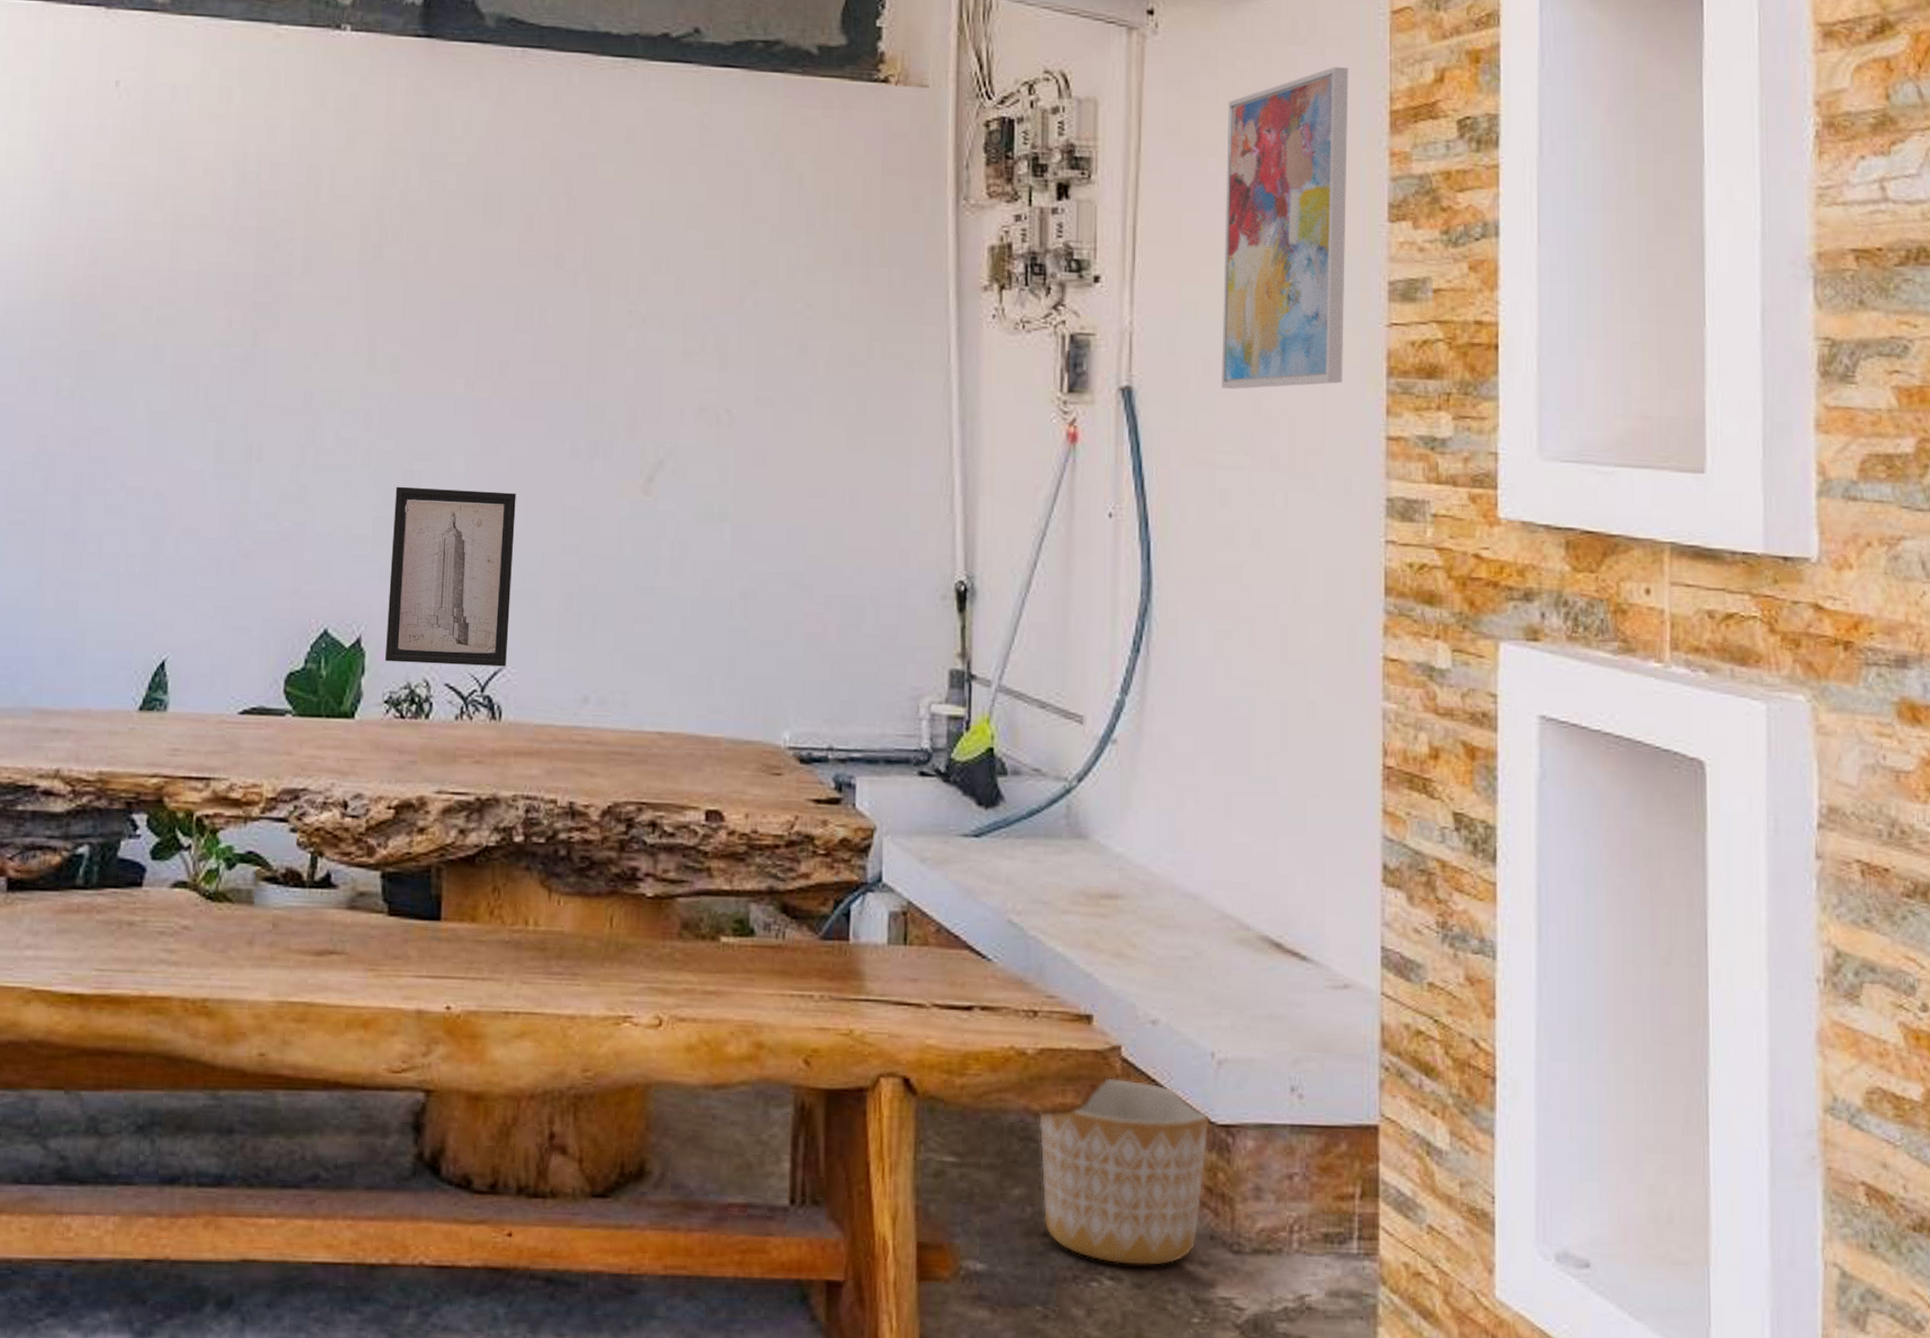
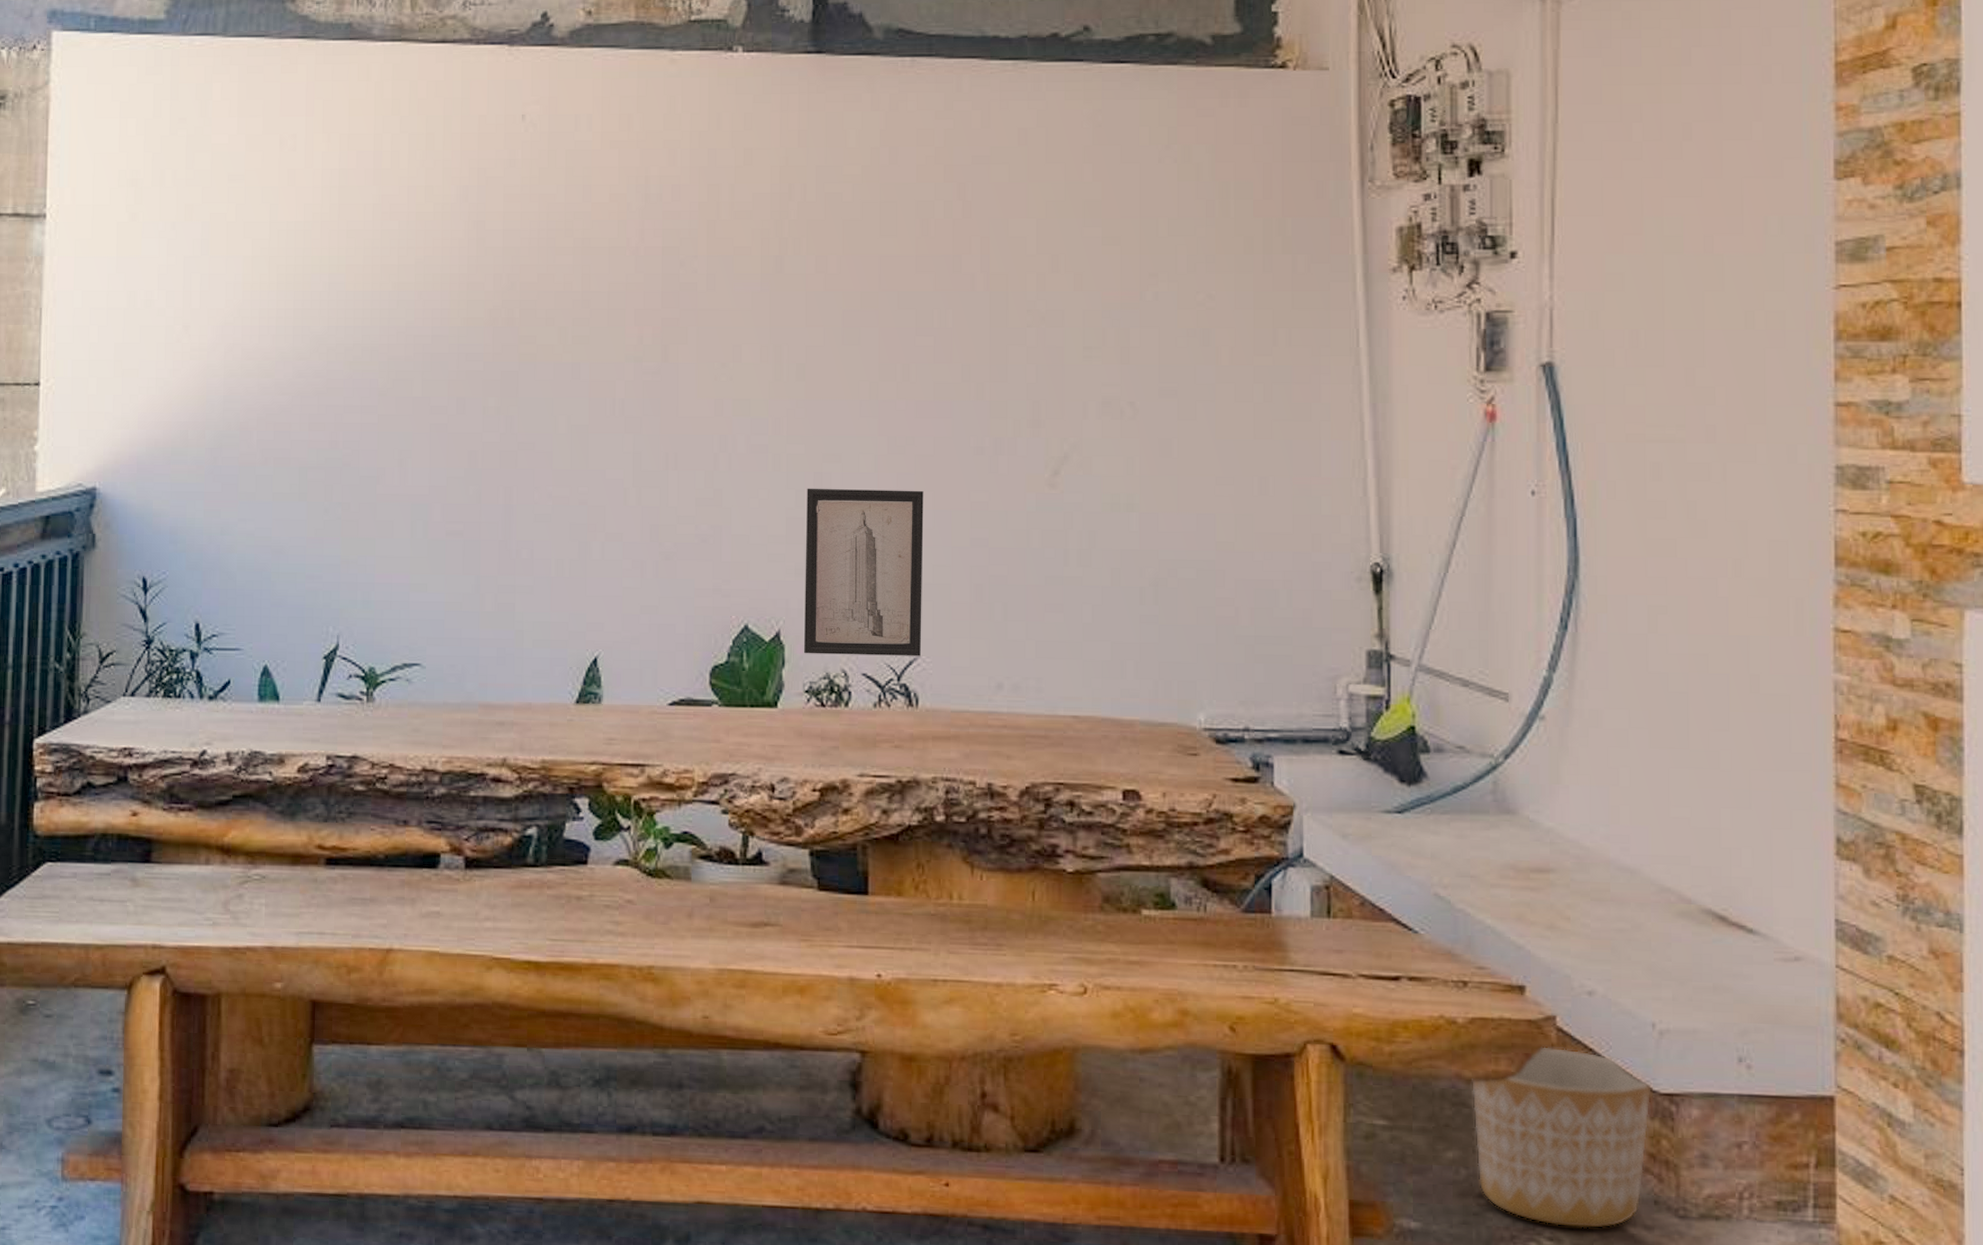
wall art: present [1221,66,1348,389] -> none [1651,19,1788,360]

